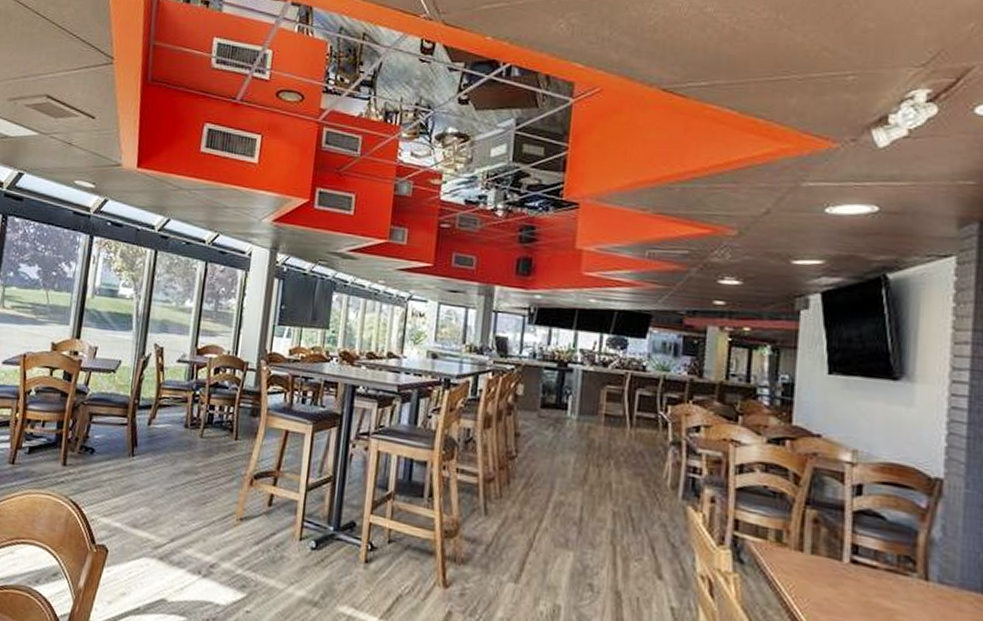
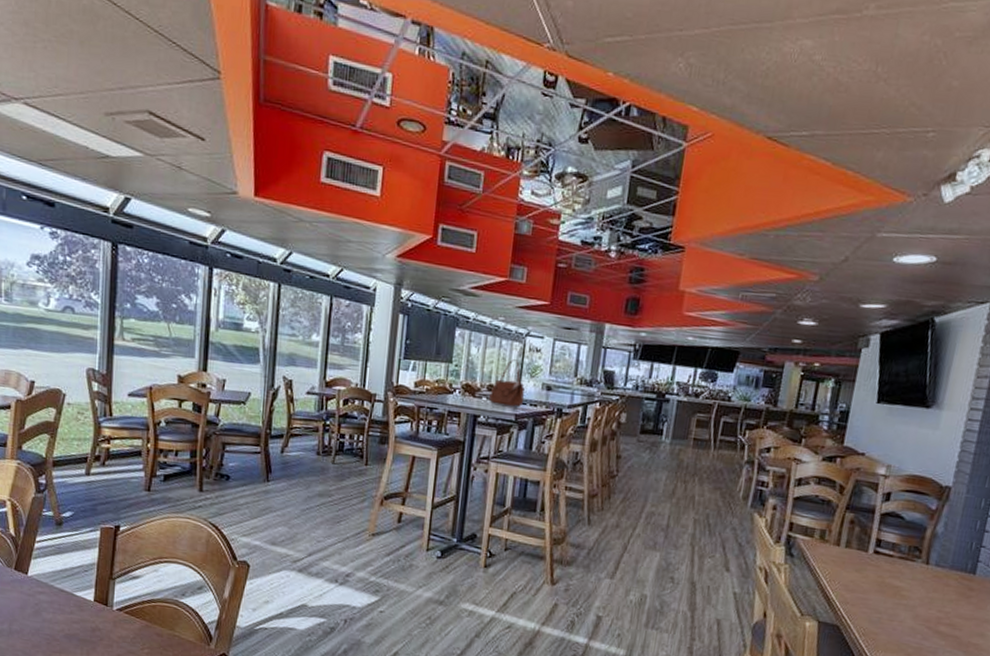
handbag: none [369,325,408,378] -> present [489,359,525,408]

